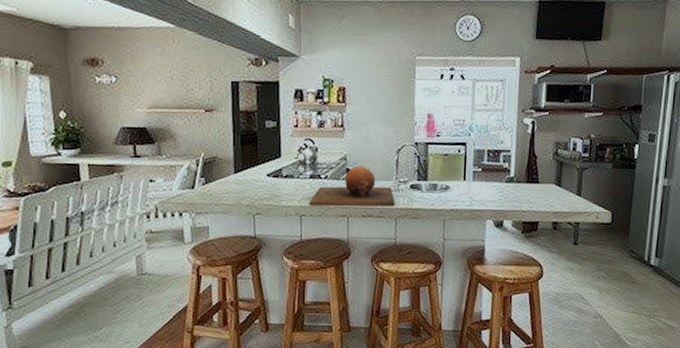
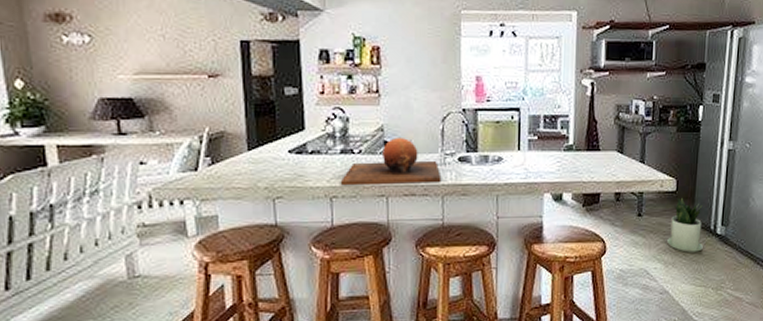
planter: none [600,229,637,281] -> present [666,197,703,252]

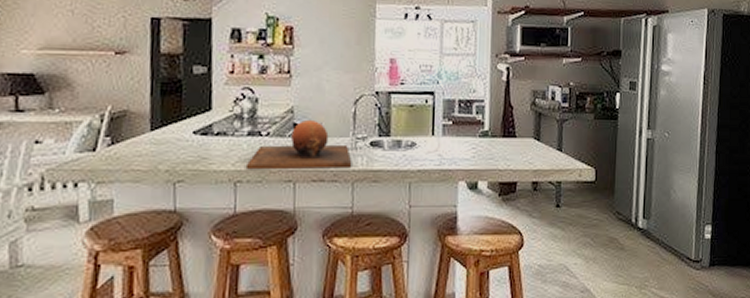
planter: present [666,197,703,252] -> none [586,188,625,247]

